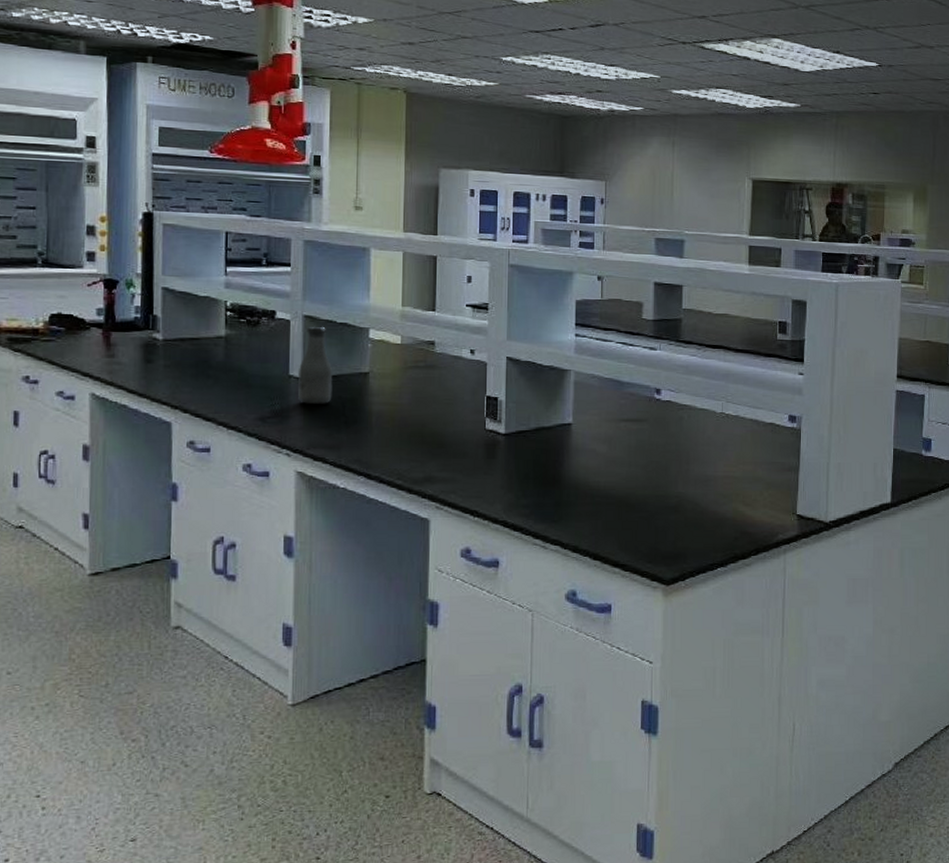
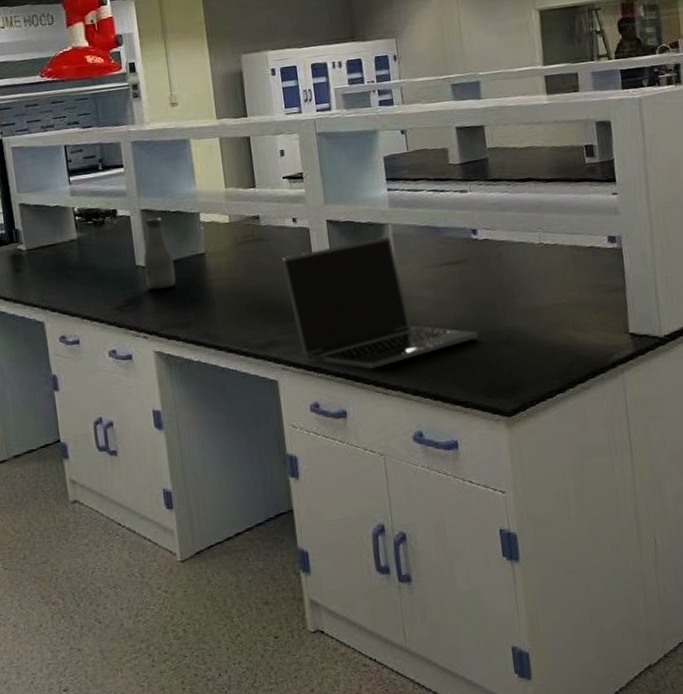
laptop: none [452,383,648,519] -> present [282,236,479,369]

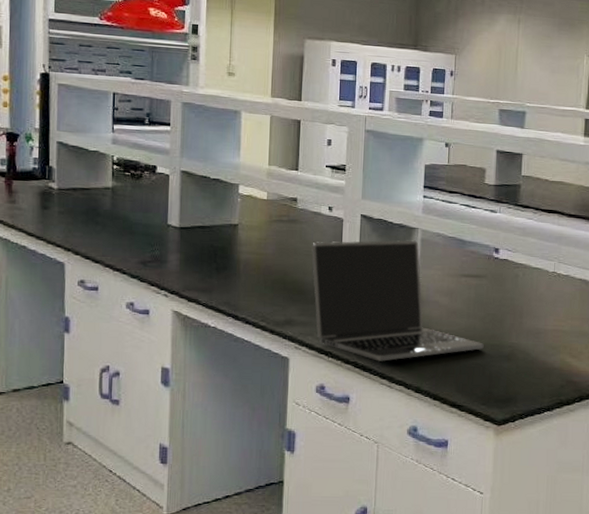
bottle: present [143,218,176,289] -> none [175,181,206,251]

